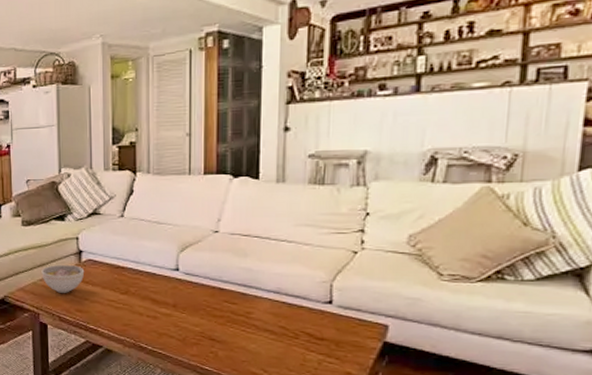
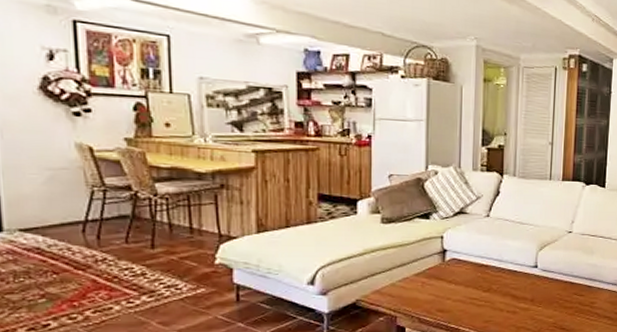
bowl: present [41,264,85,293] -> none [401,264,448,294]

